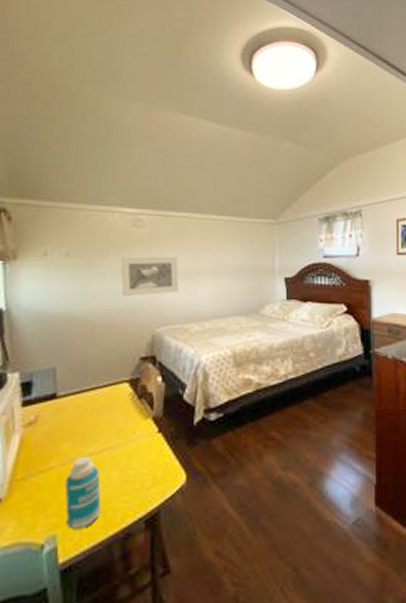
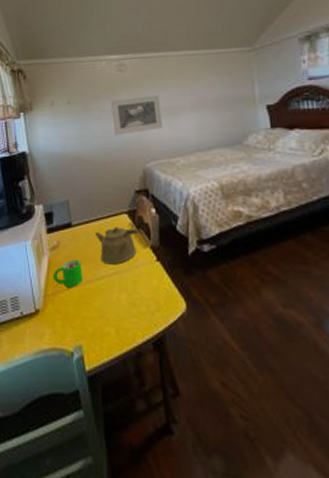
mug: none [24,435,66,469] -> present [52,259,83,288]
bottle: present [65,456,101,529] -> none [85,278,115,343]
kettle: none [85,397,140,440] -> present [94,227,139,265]

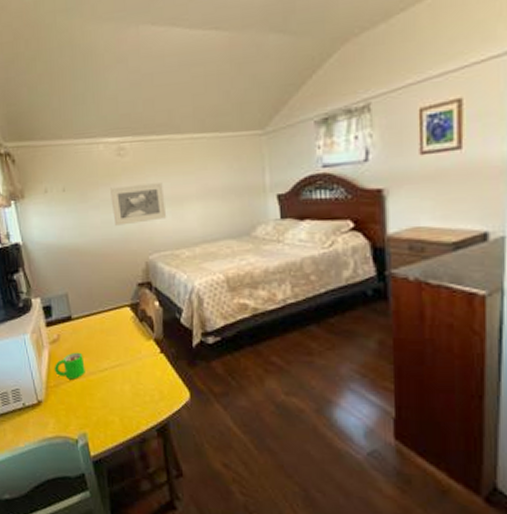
kettle: present [94,227,139,265] -> none [96,320,142,357]

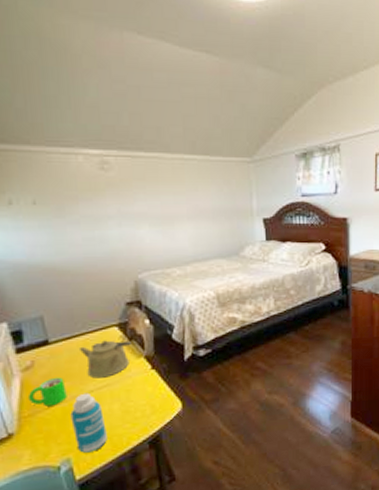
bottle: none [87,370,119,431] -> present [70,392,107,453]
kettle: none [96,320,142,357] -> present [78,340,131,379]
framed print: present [110,183,167,226] -> none [93,201,157,244]

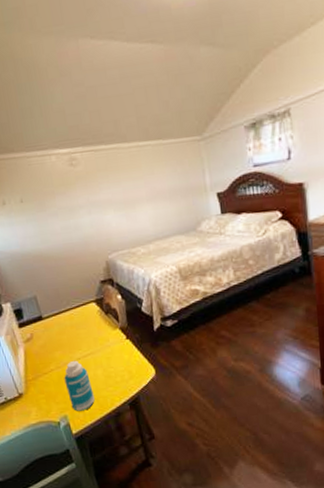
mug: present [27,377,67,407] -> none [30,347,60,372]
kettle: present [78,340,131,379] -> none [65,314,108,348]

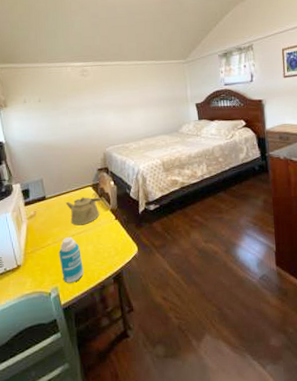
kettle: none [65,314,108,348] -> present [65,197,101,226]

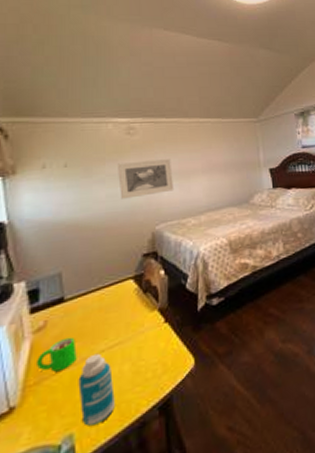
mug: none [31,224,57,246] -> present [35,337,77,372]
kettle: present [65,197,101,226] -> none [93,294,146,337]
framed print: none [76,95,119,127] -> present [118,159,175,199]

